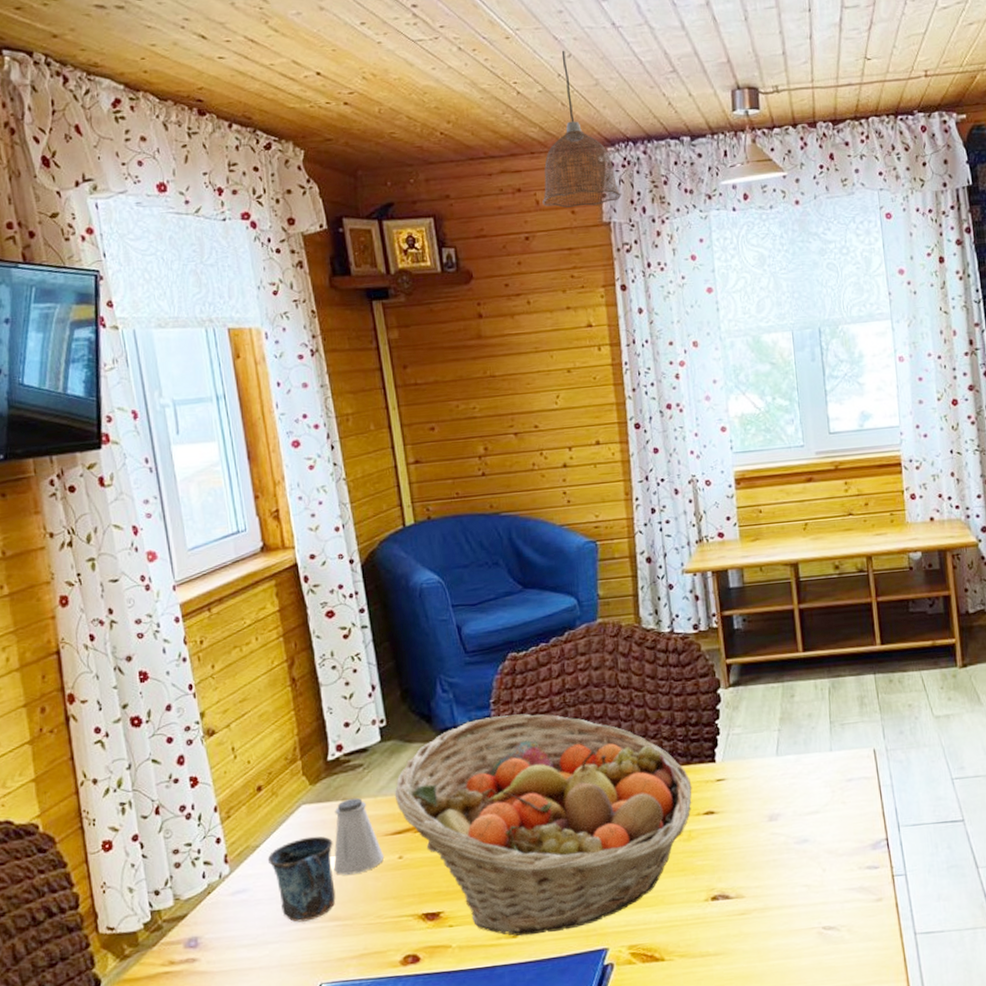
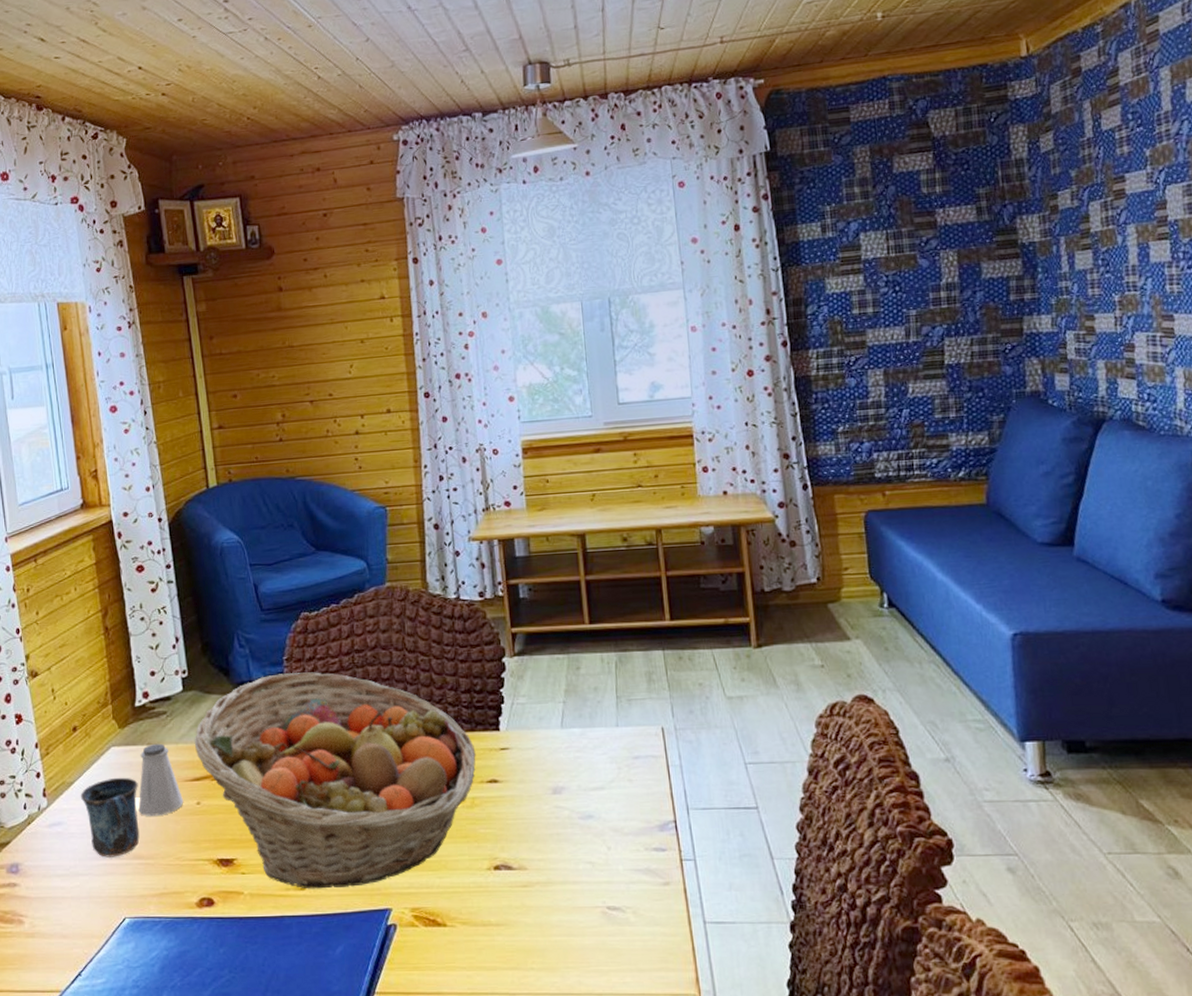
pendant lamp: present [542,50,622,208] -> none [340,35,415,185]

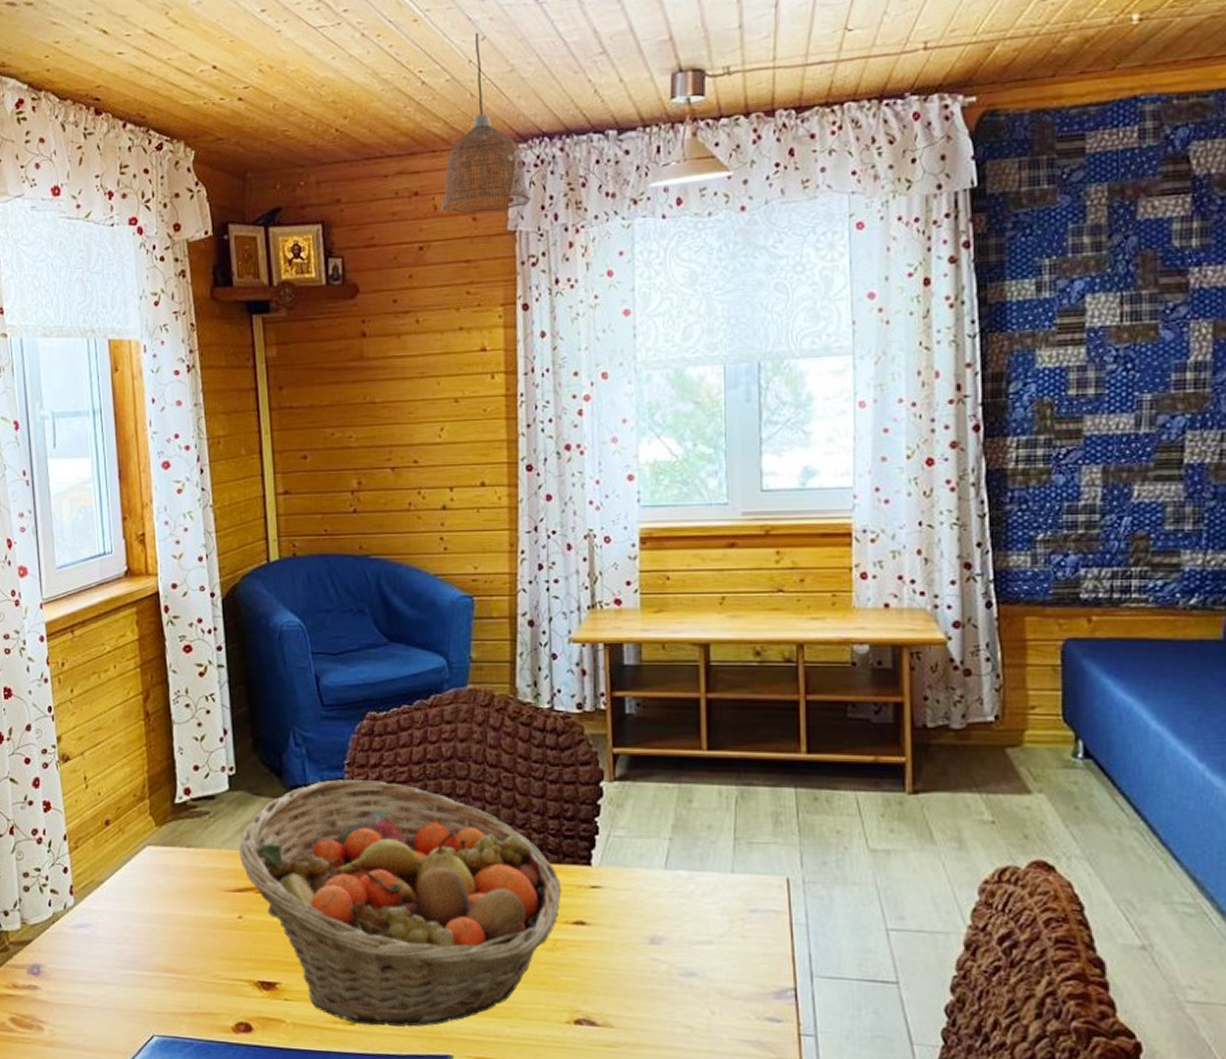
mug: present [80,777,140,858] -> none [110,880,174,968]
saltshaker: present [138,743,184,816] -> none [173,846,224,927]
pendant lamp: none [340,35,415,185] -> present [441,32,531,214]

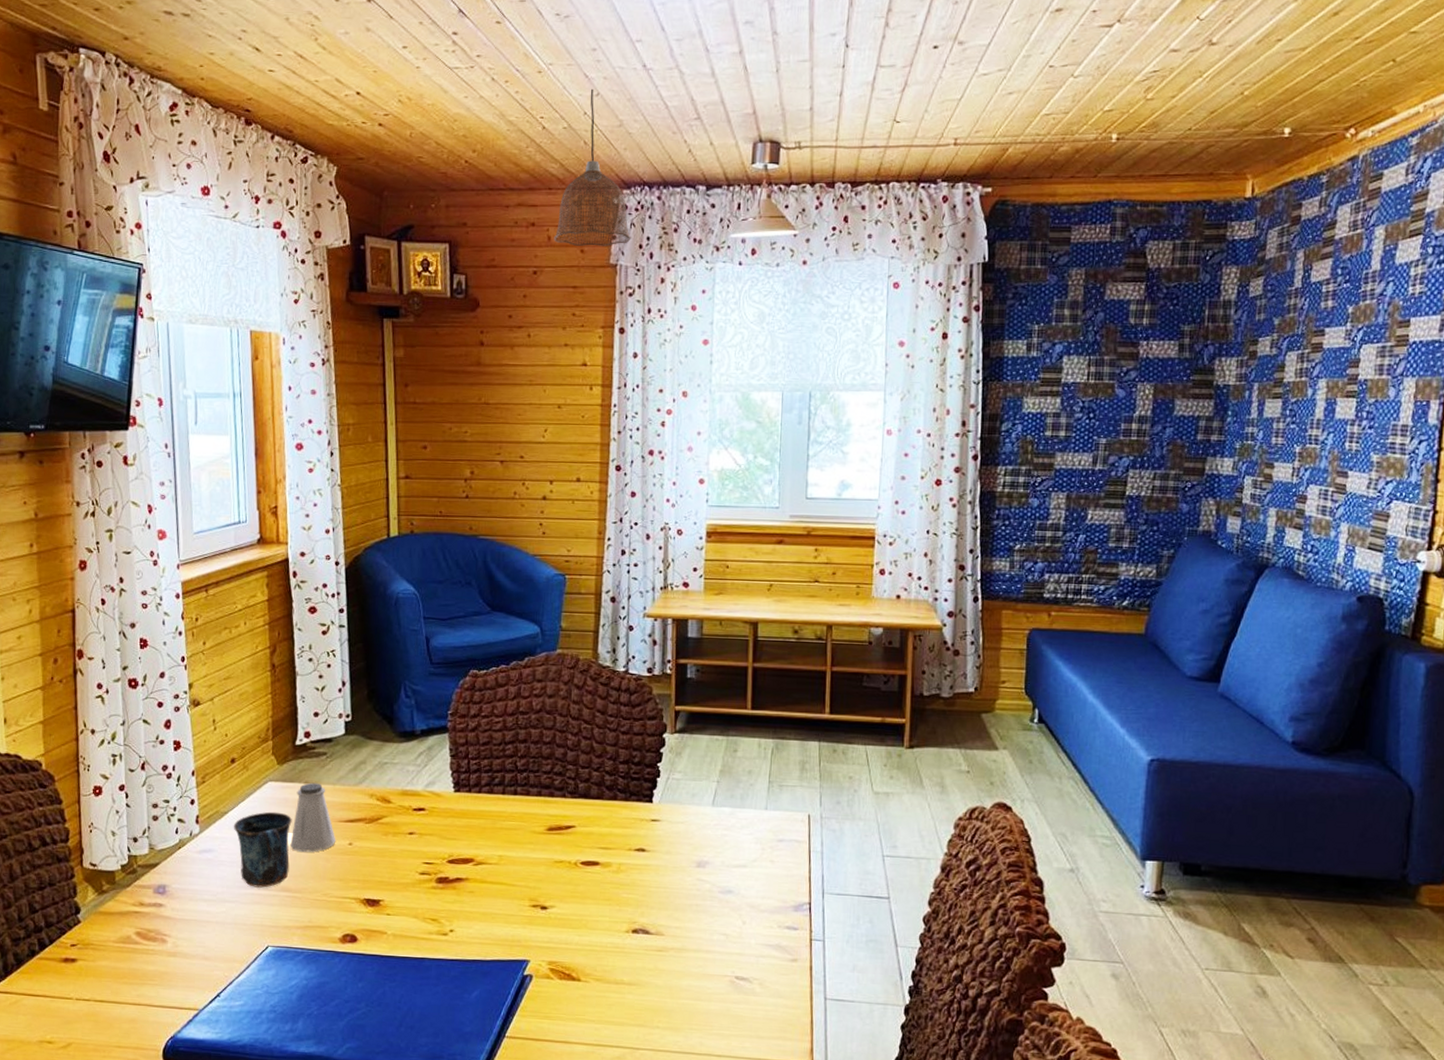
mug: none [110,880,174,968] -> present [233,811,292,888]
saltshaker: none [173,846,224,927] -> present [290,782,336,852]
fruit basket: present [239,779,561,1027] -> none [351,727,627,937]

